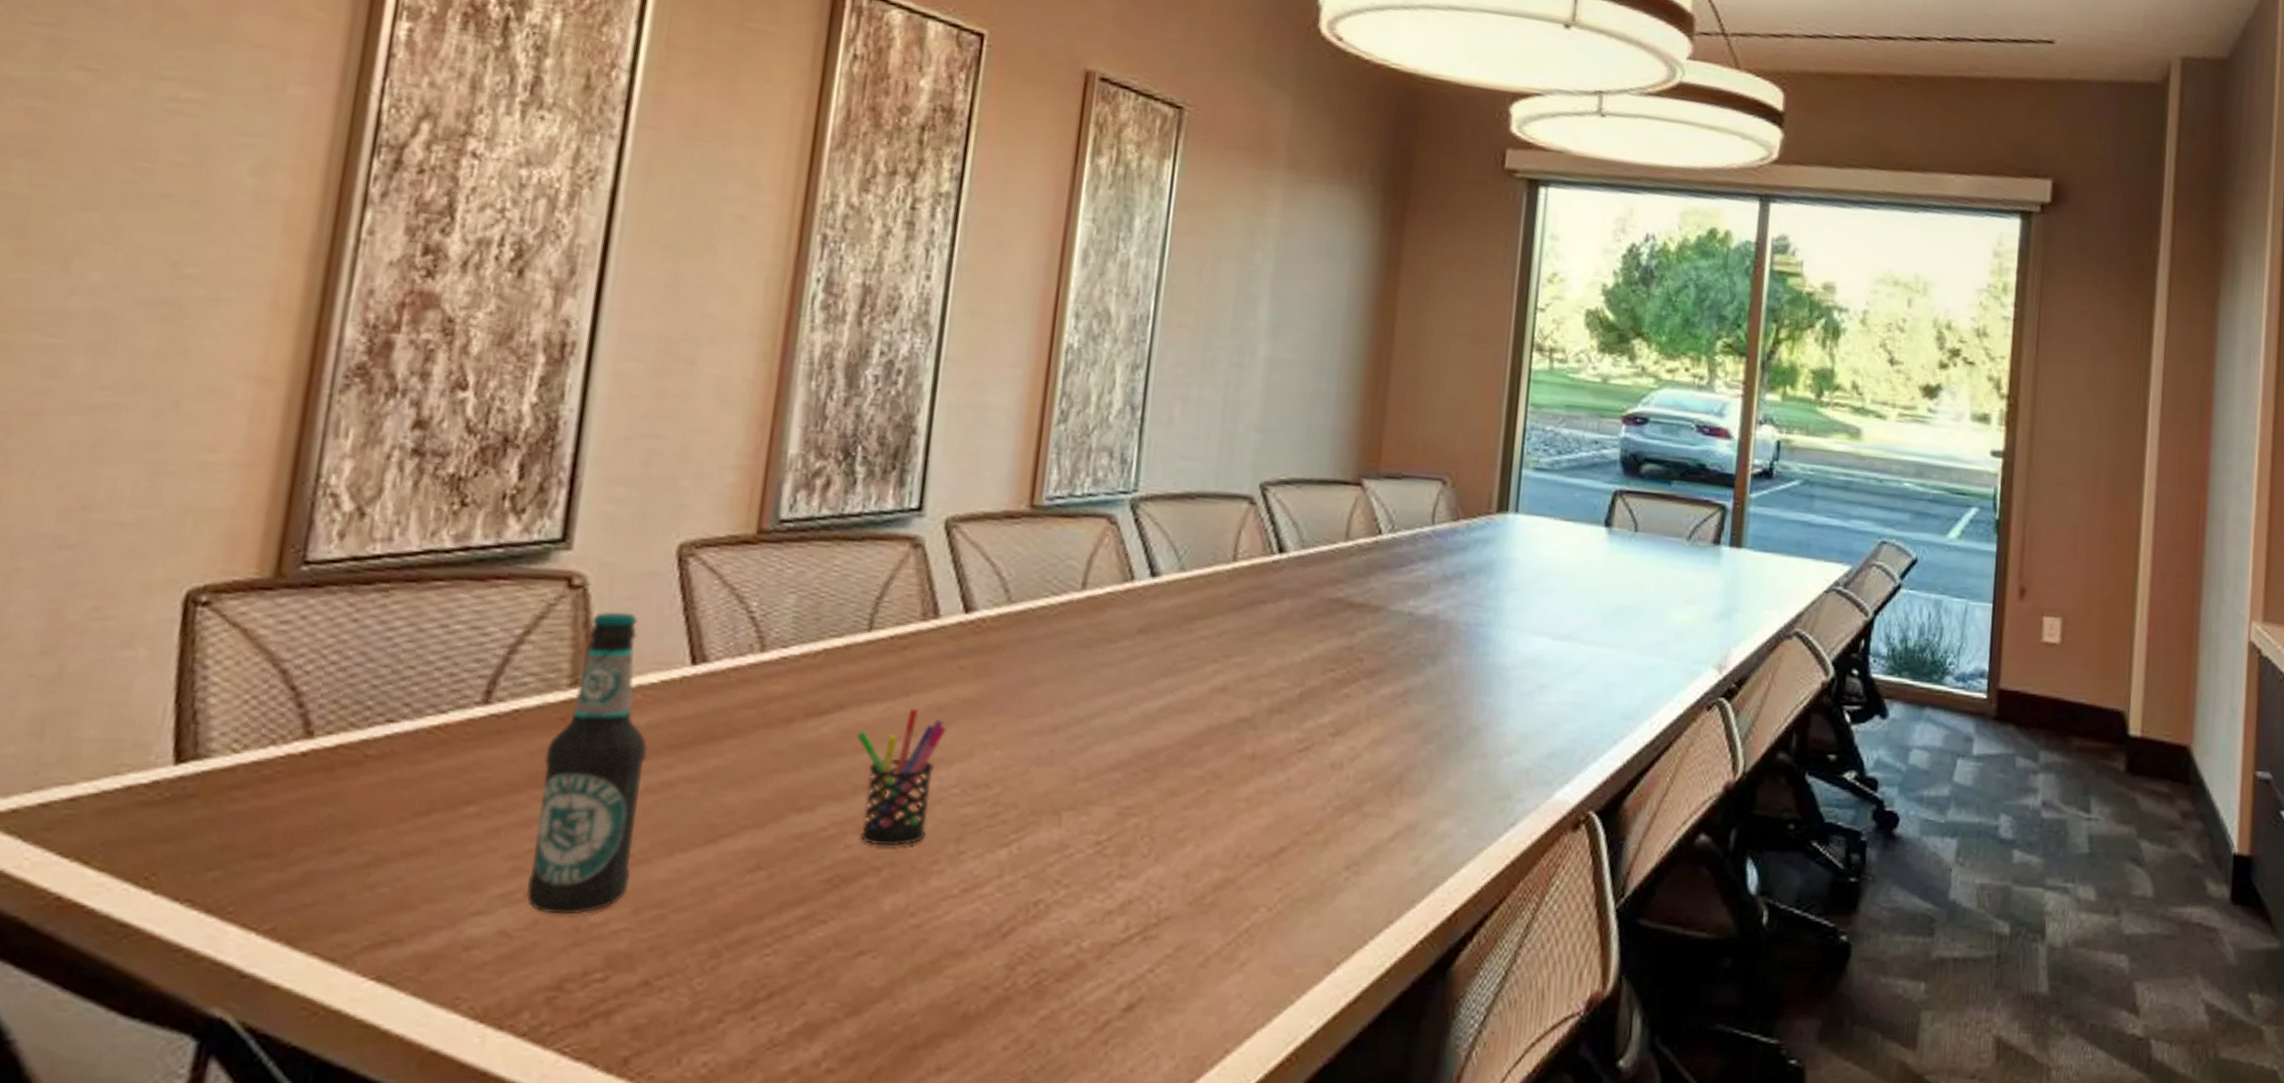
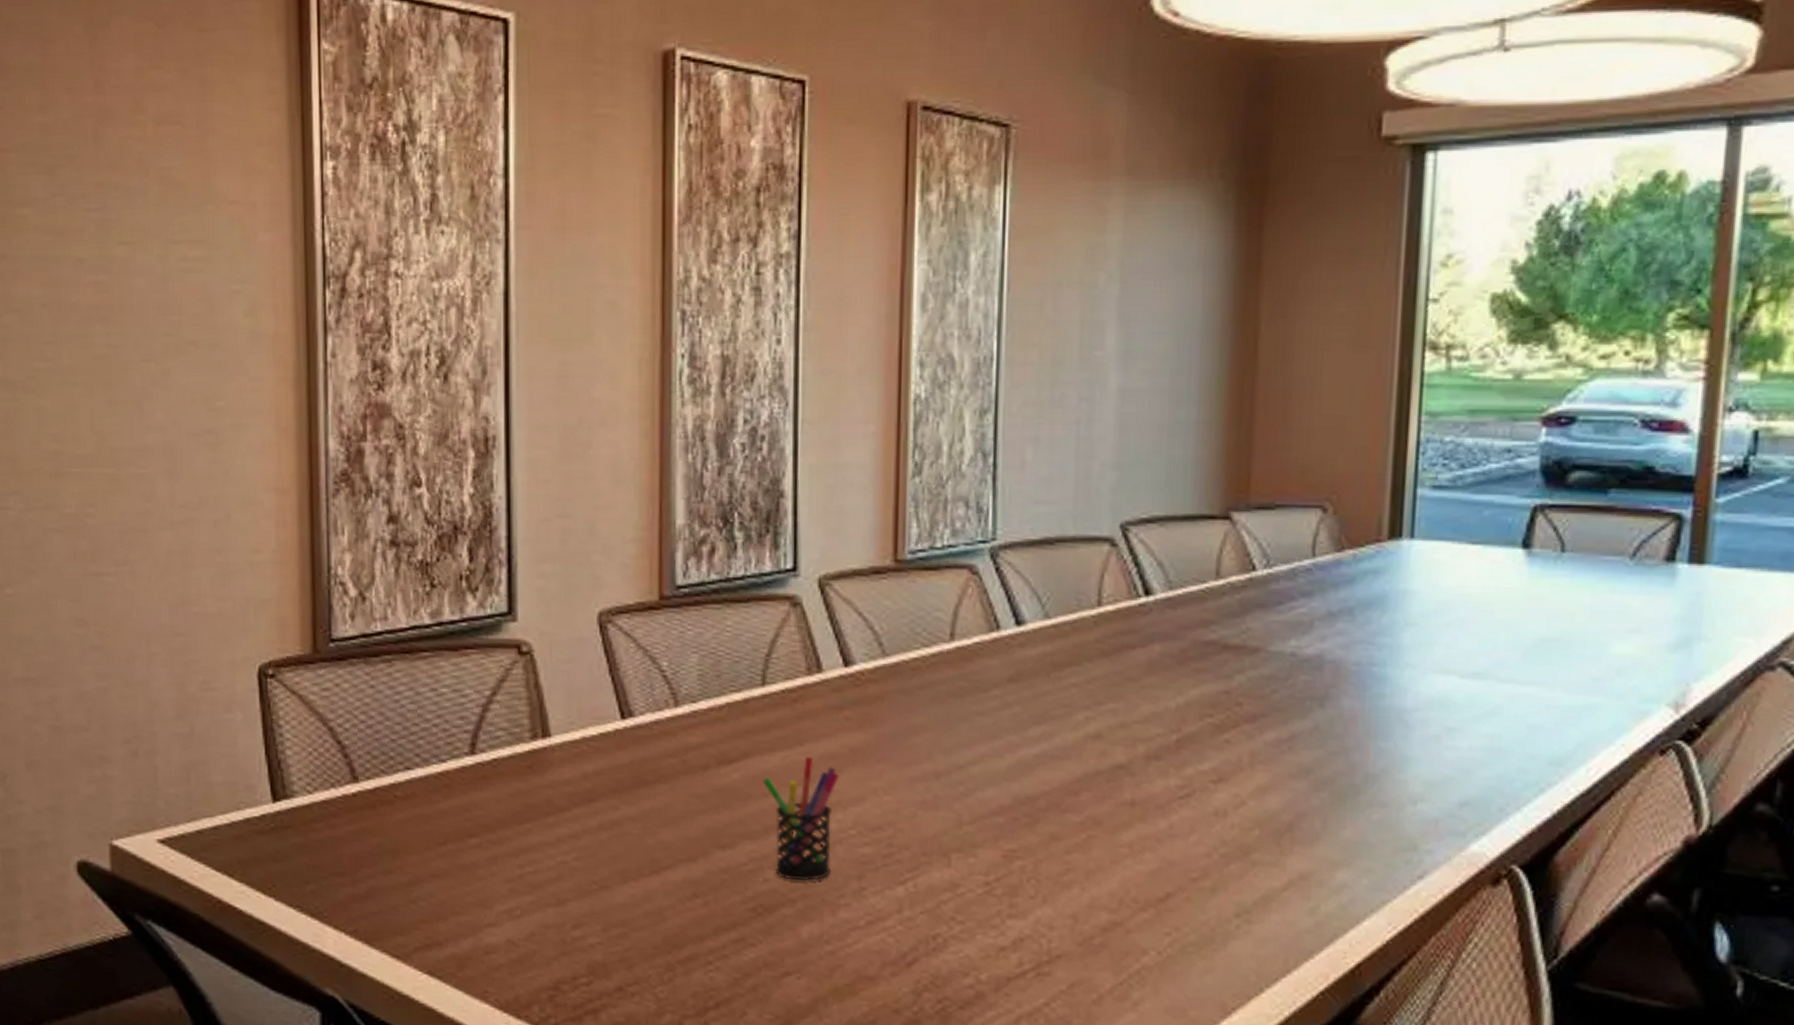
bottle: present [526,611,648,915] -> none [521,674,597,930]

